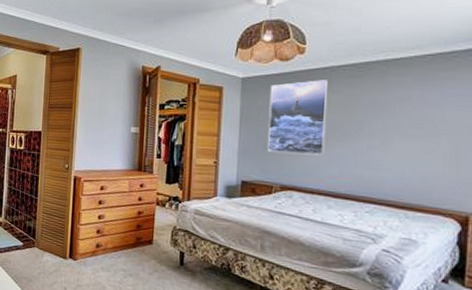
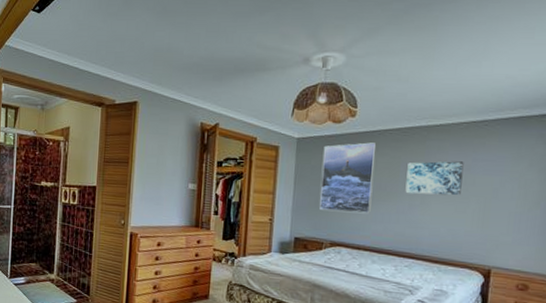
wall art: none [363,97,431,135] -> present [405,161,464,196]

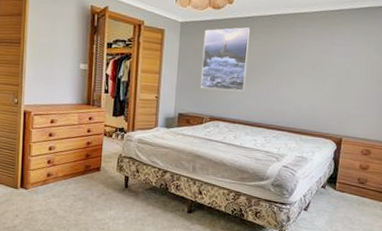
wall art: present [405,161,464,196] -> none [274,45,323,75]

